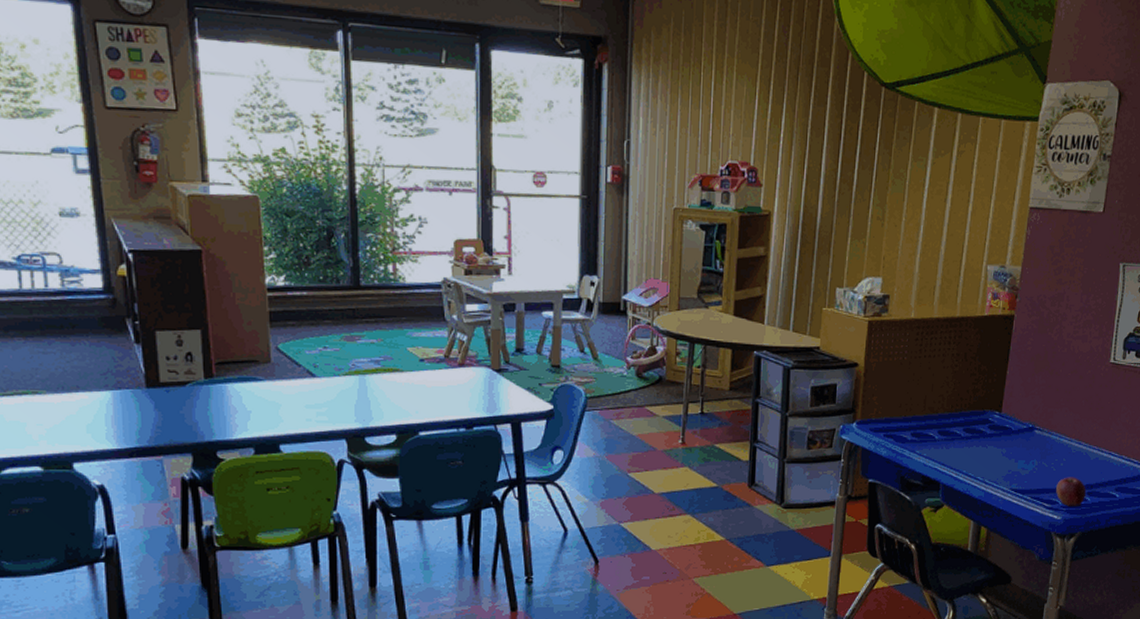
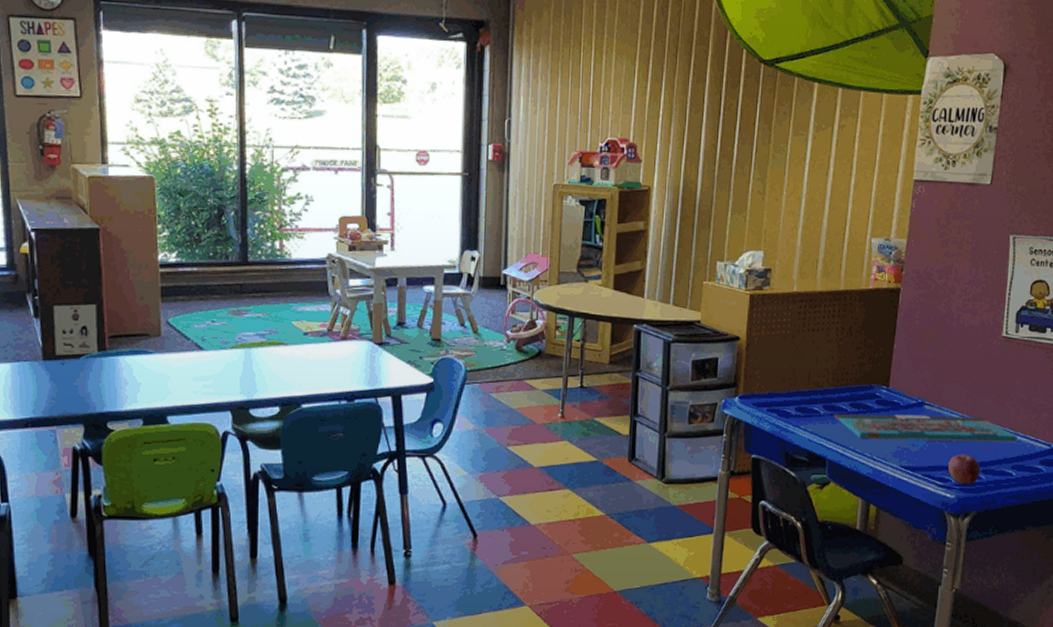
board game: none [947,438,1121,465] -> present [833,413,1017,442]

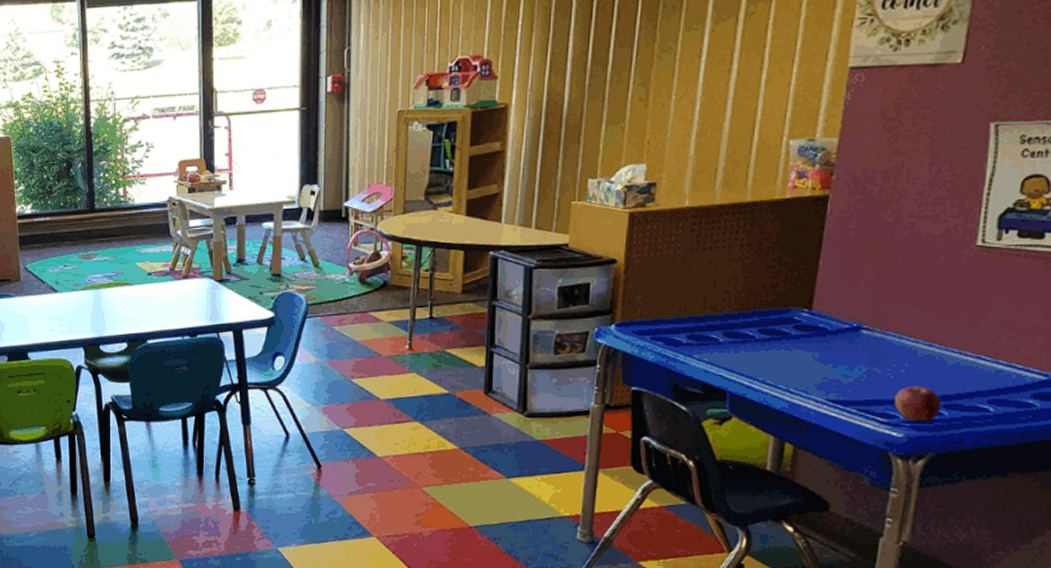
board game: present [833,413,1017,442] -> none [736,340,997,372]

